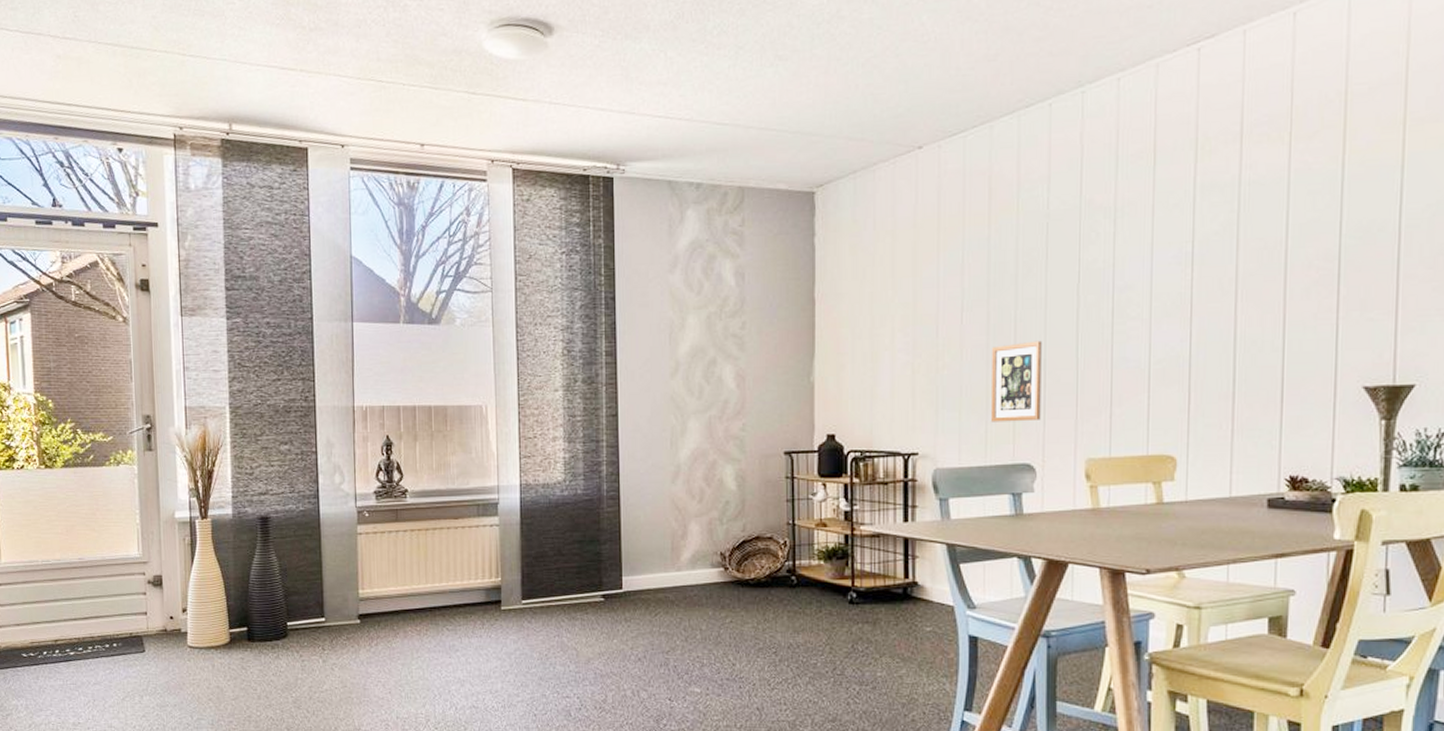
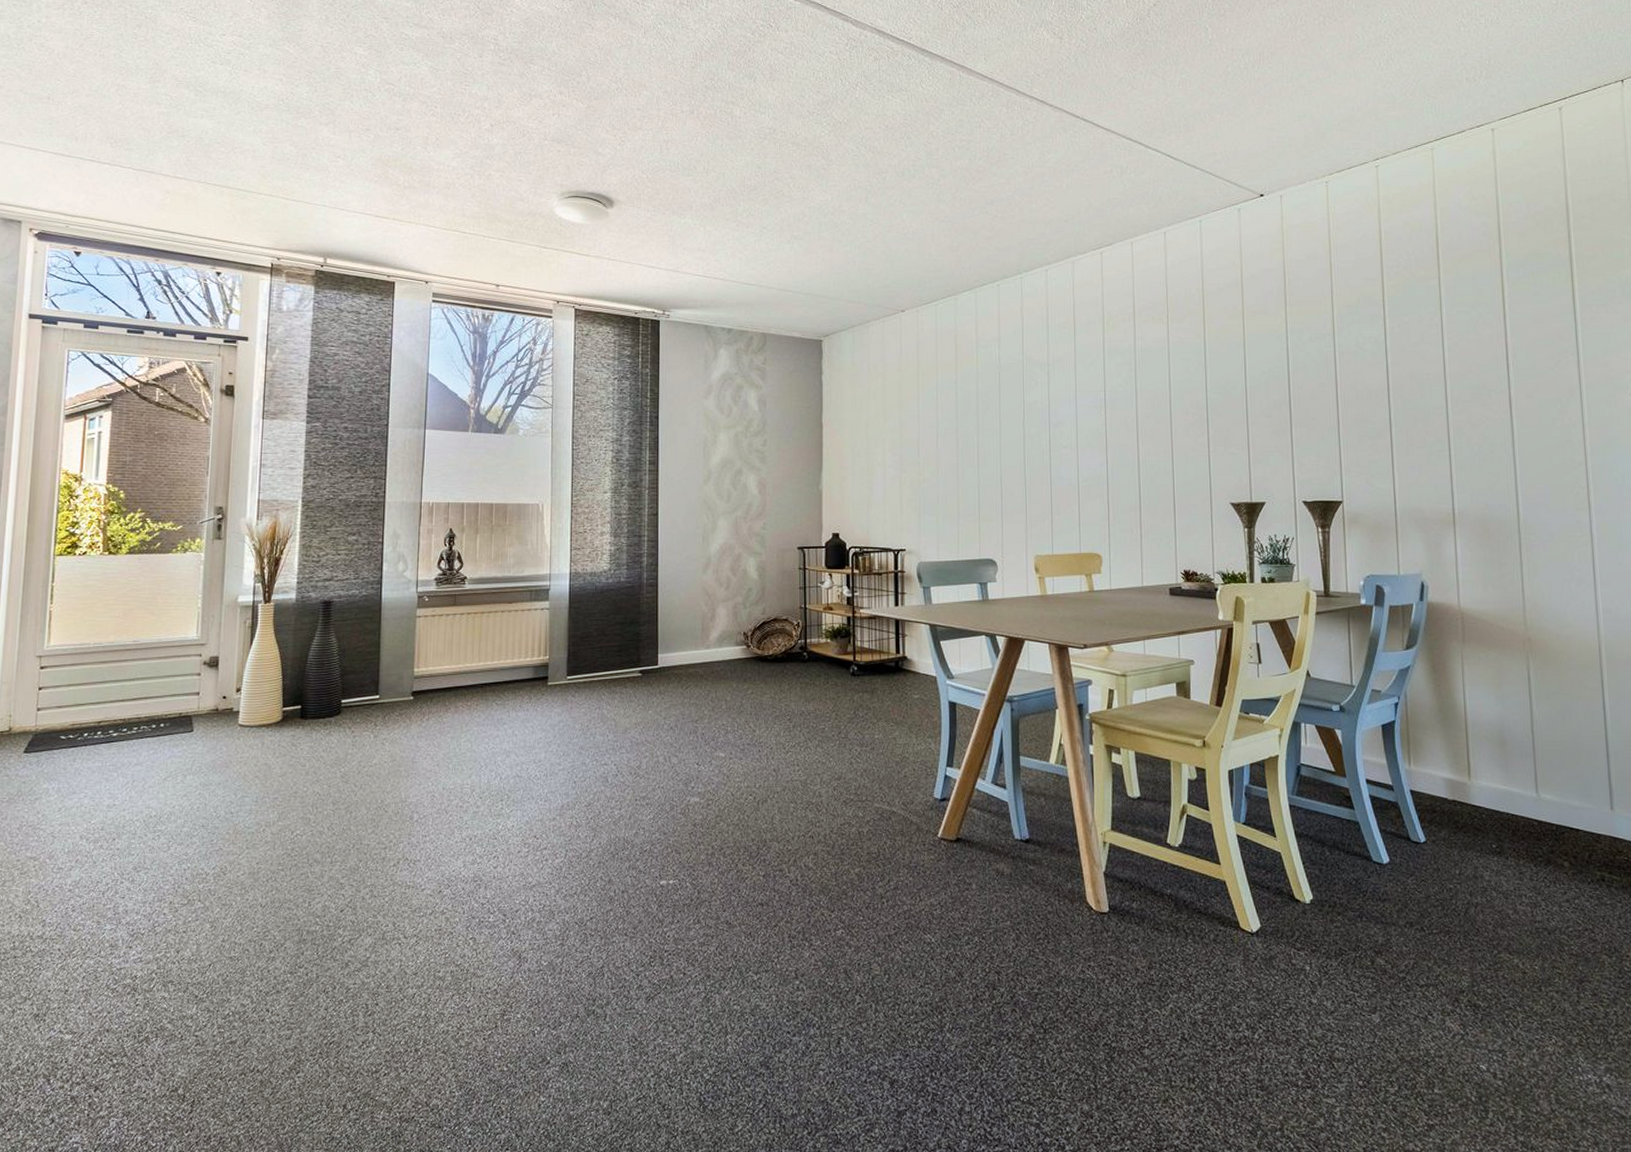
picture frame: present [991,340,1042,422] -> none [961,462,999,525]

